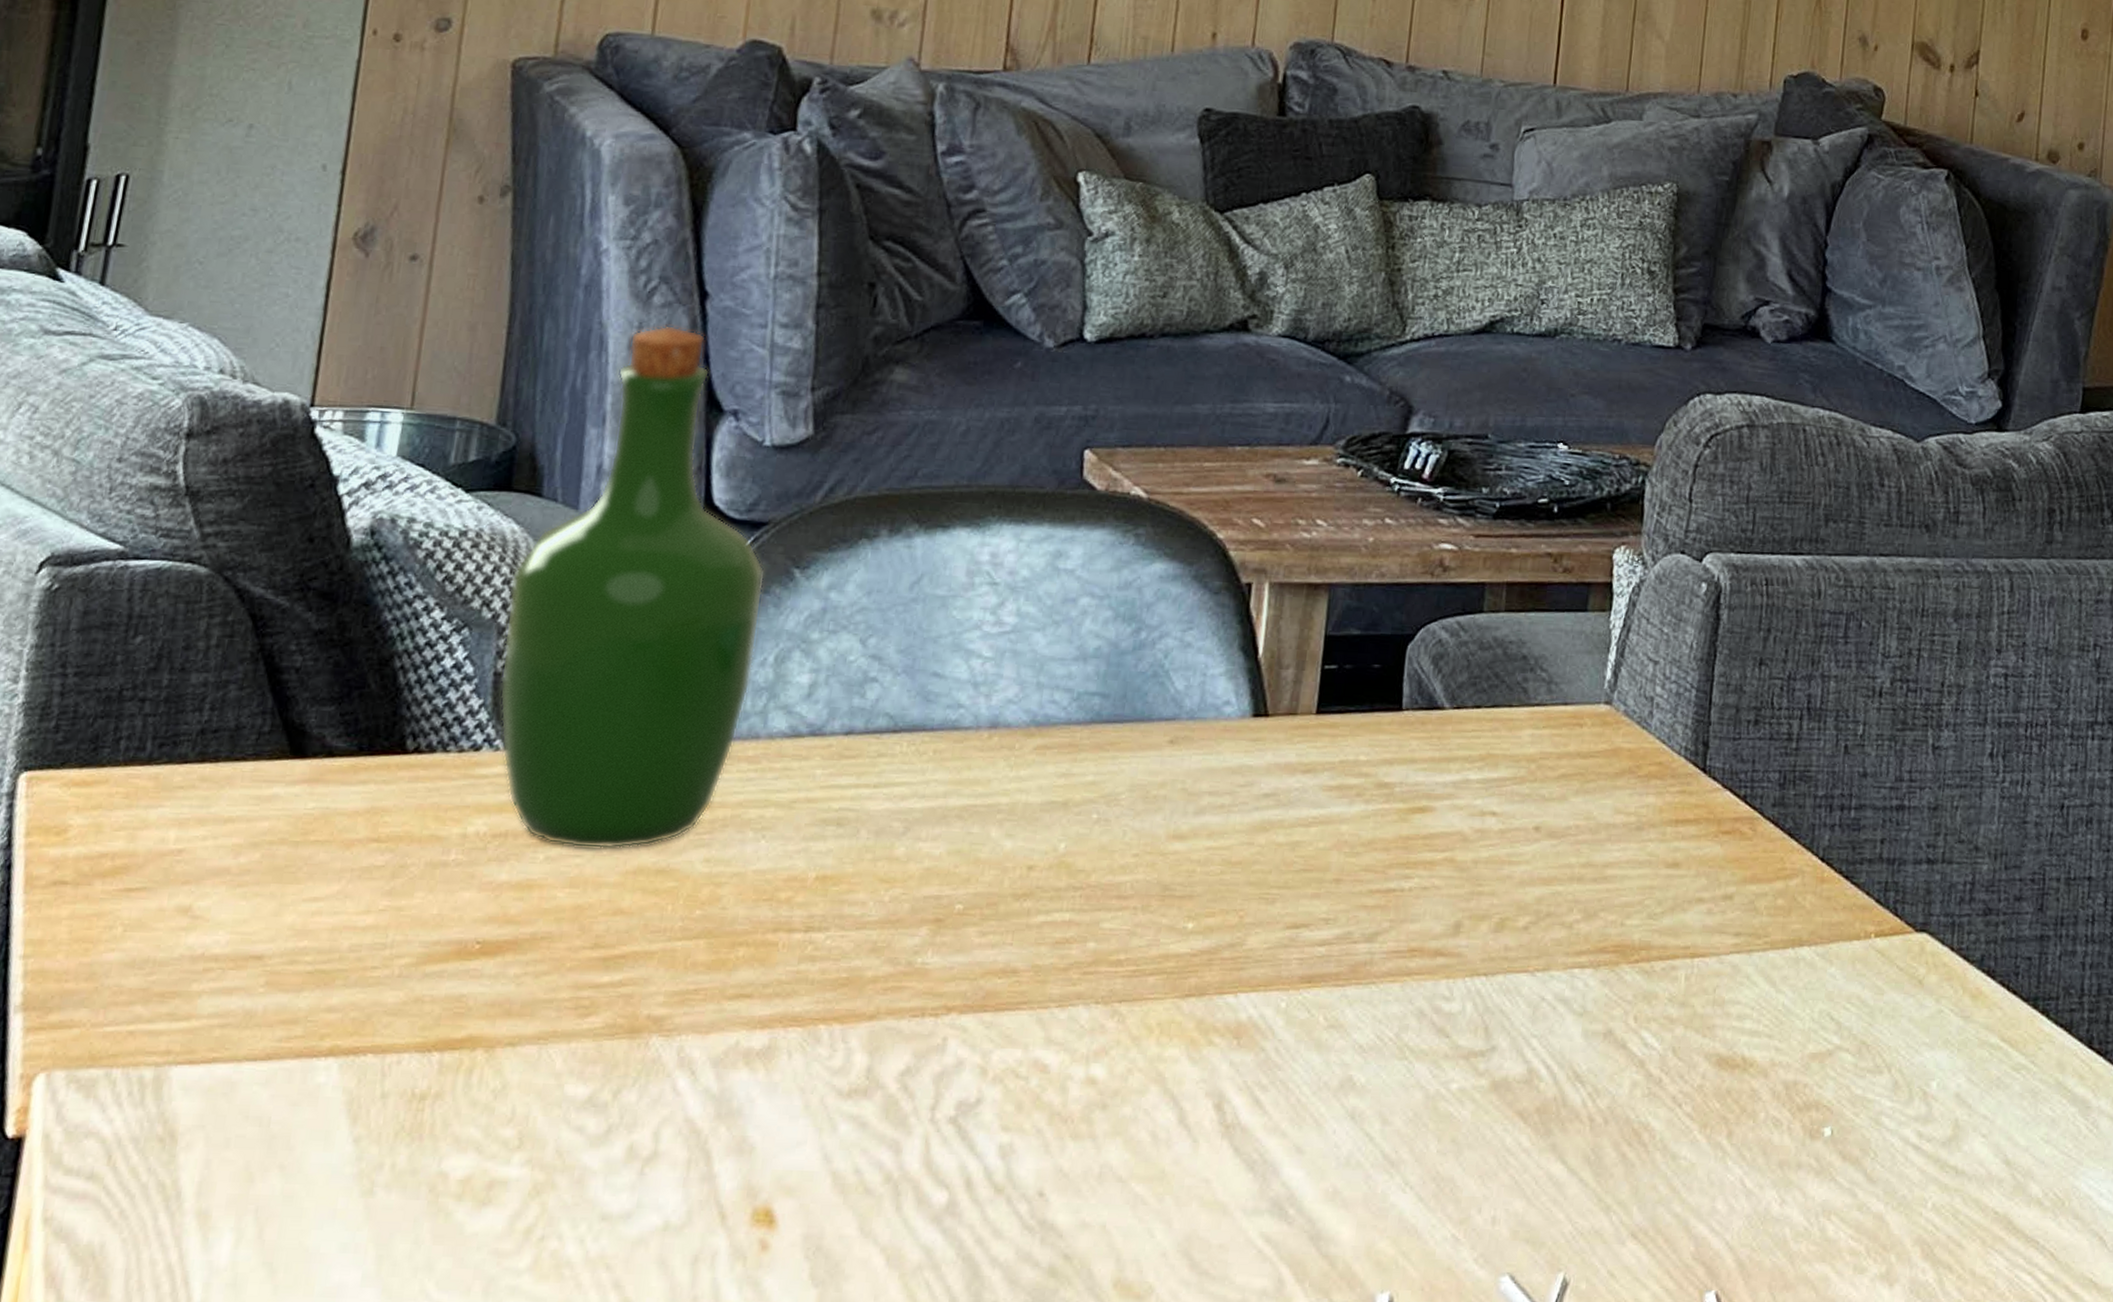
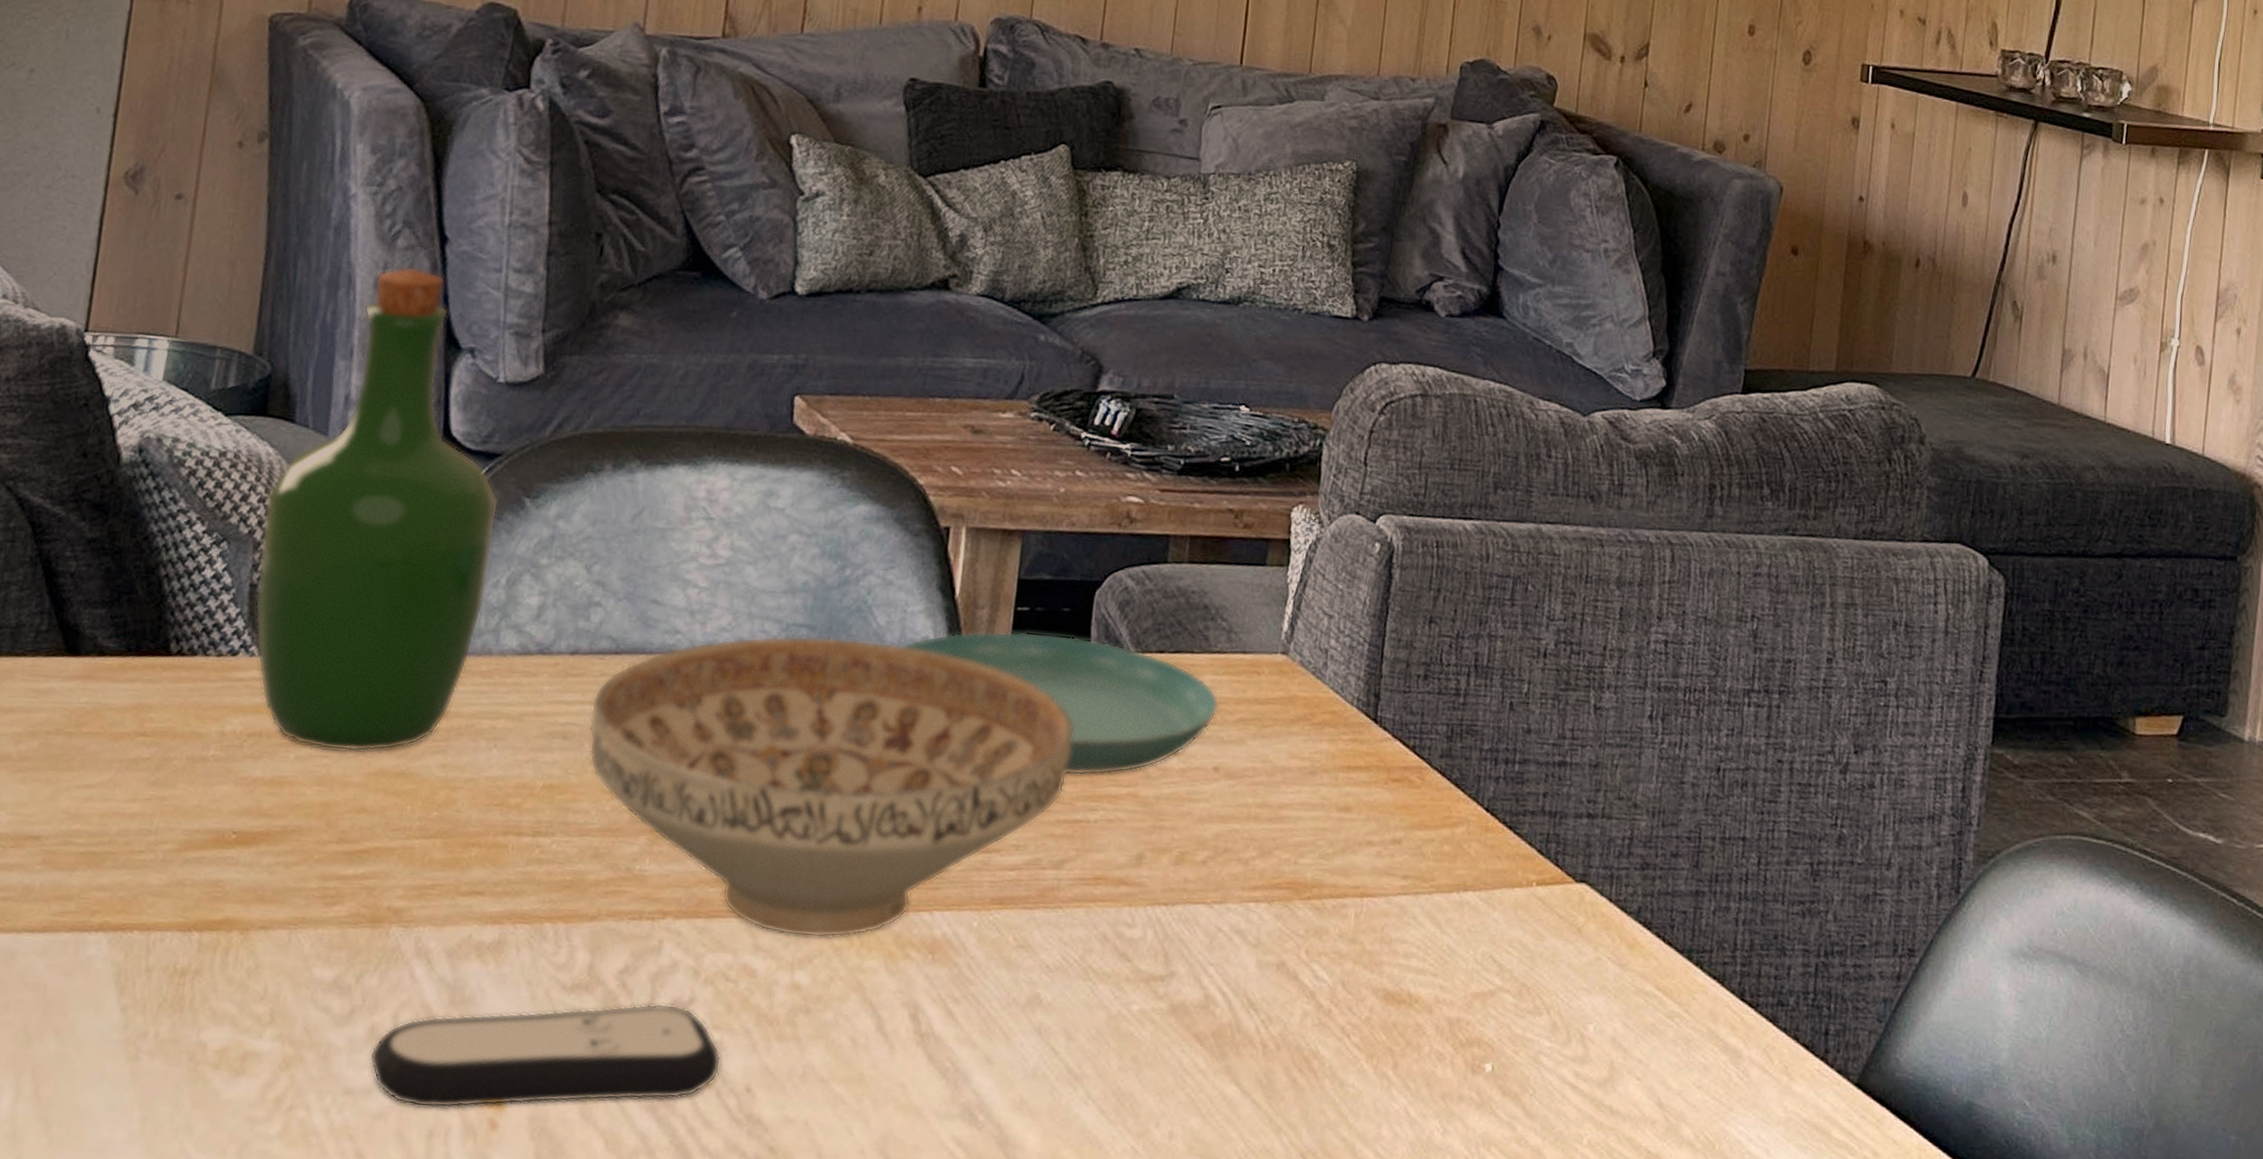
remote control: none [627,1106,1012,1231] -> present [369,1003,722,1109]
decorative bowl: none [865,704,1385,1028] -> present [588,635,1073,938]
saucer: none [1198,691,1540,843] -> present [899,630,1220,776]

